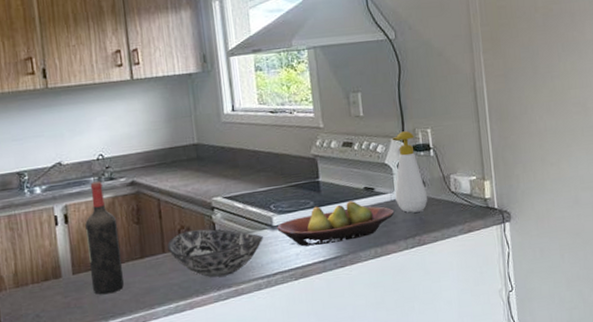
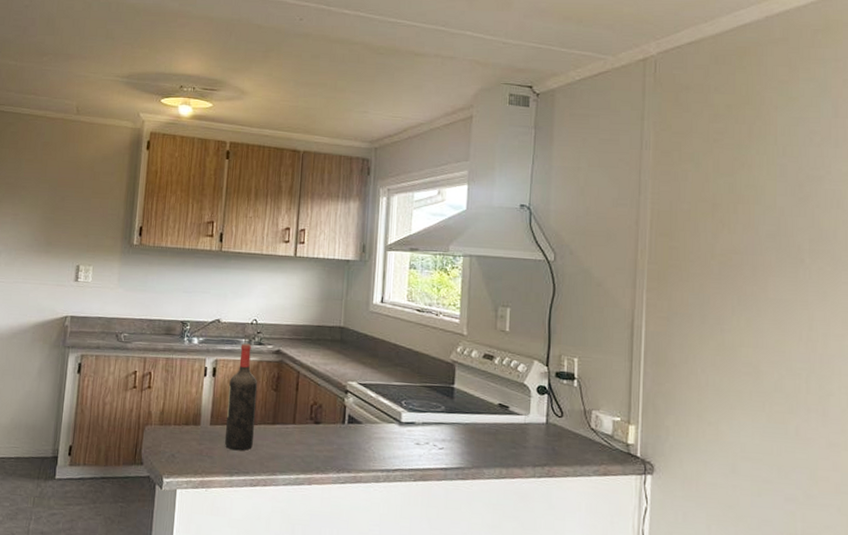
bowl: present [167,228,264,278] -> none [298,408,391,460]
fruit bowl: present [277,200,395,247] -> none [405,412,527,454]
soap bottle: present [392,131,428,213] -> none [530,355,565,442]

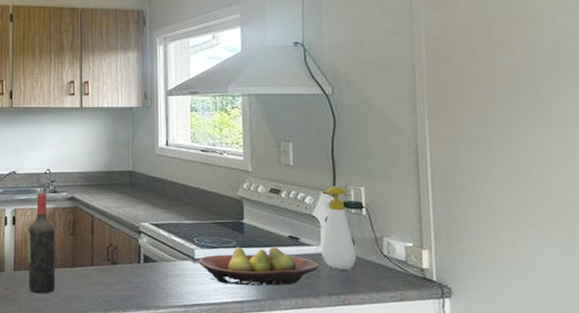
fruit bowl: none [405,412,527,454] -> present [198,246,319,286]
soap bottle: none [530,355,565,442] -> present [321,186,357,270]

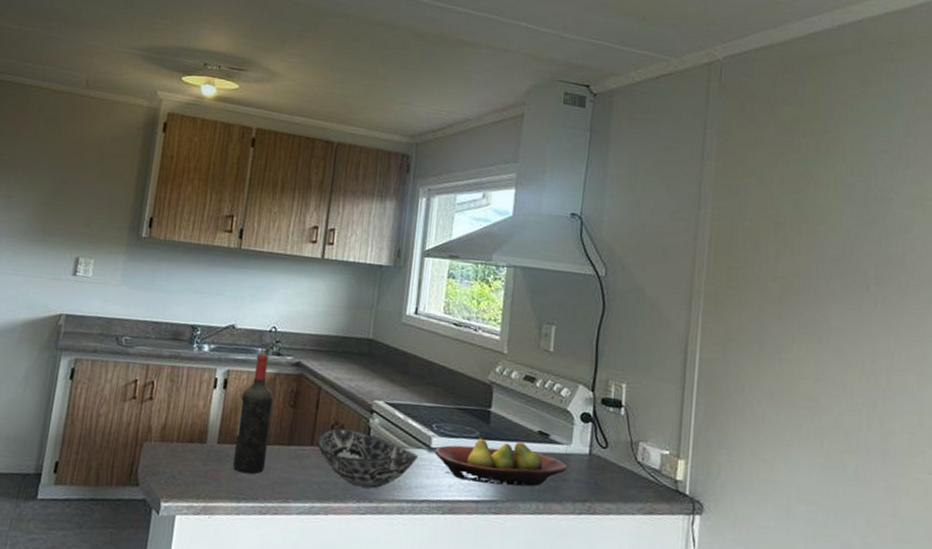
bowl: none [95,250,185,298] -> present [316,428,419,489]
soap bottle: present [321,186,357,270] -> none [571,379,609,475]

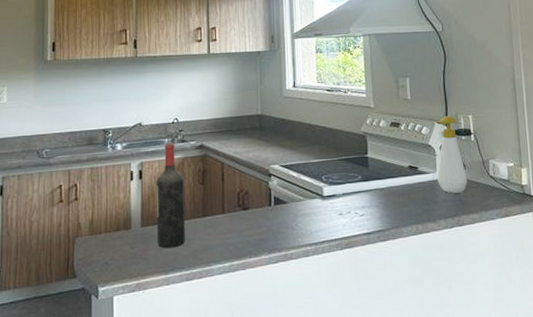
bowl: present [316,428,419,489] -> none [226,194,315,241]
fruit bowl: present [434,438,567,487] -> none [327,177,436,218]
soap bottle: none [571,379,609,475] -> present [436,116,468,194]

